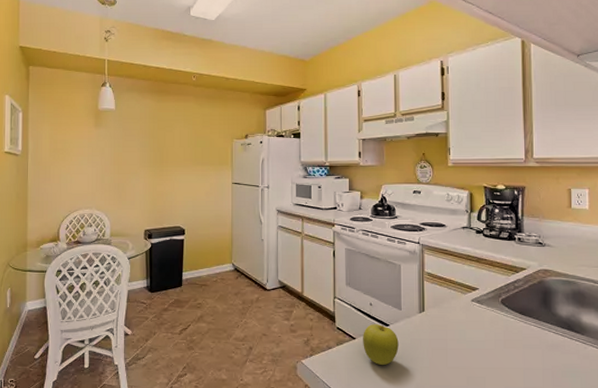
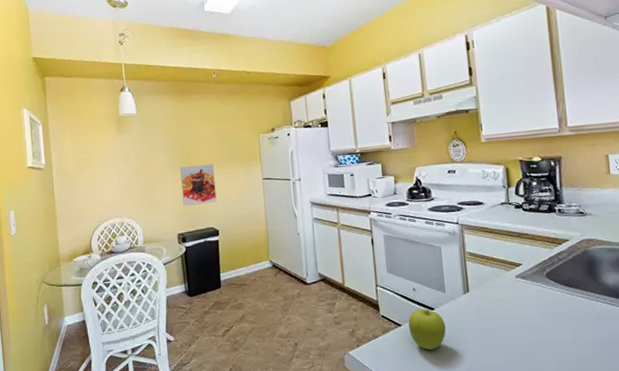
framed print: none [152,164,186,204] -> present [179,163,217,207]

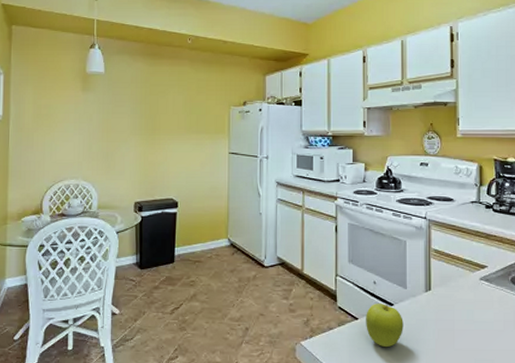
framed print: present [179,163,217,207] -> none [143,132,179,175]

